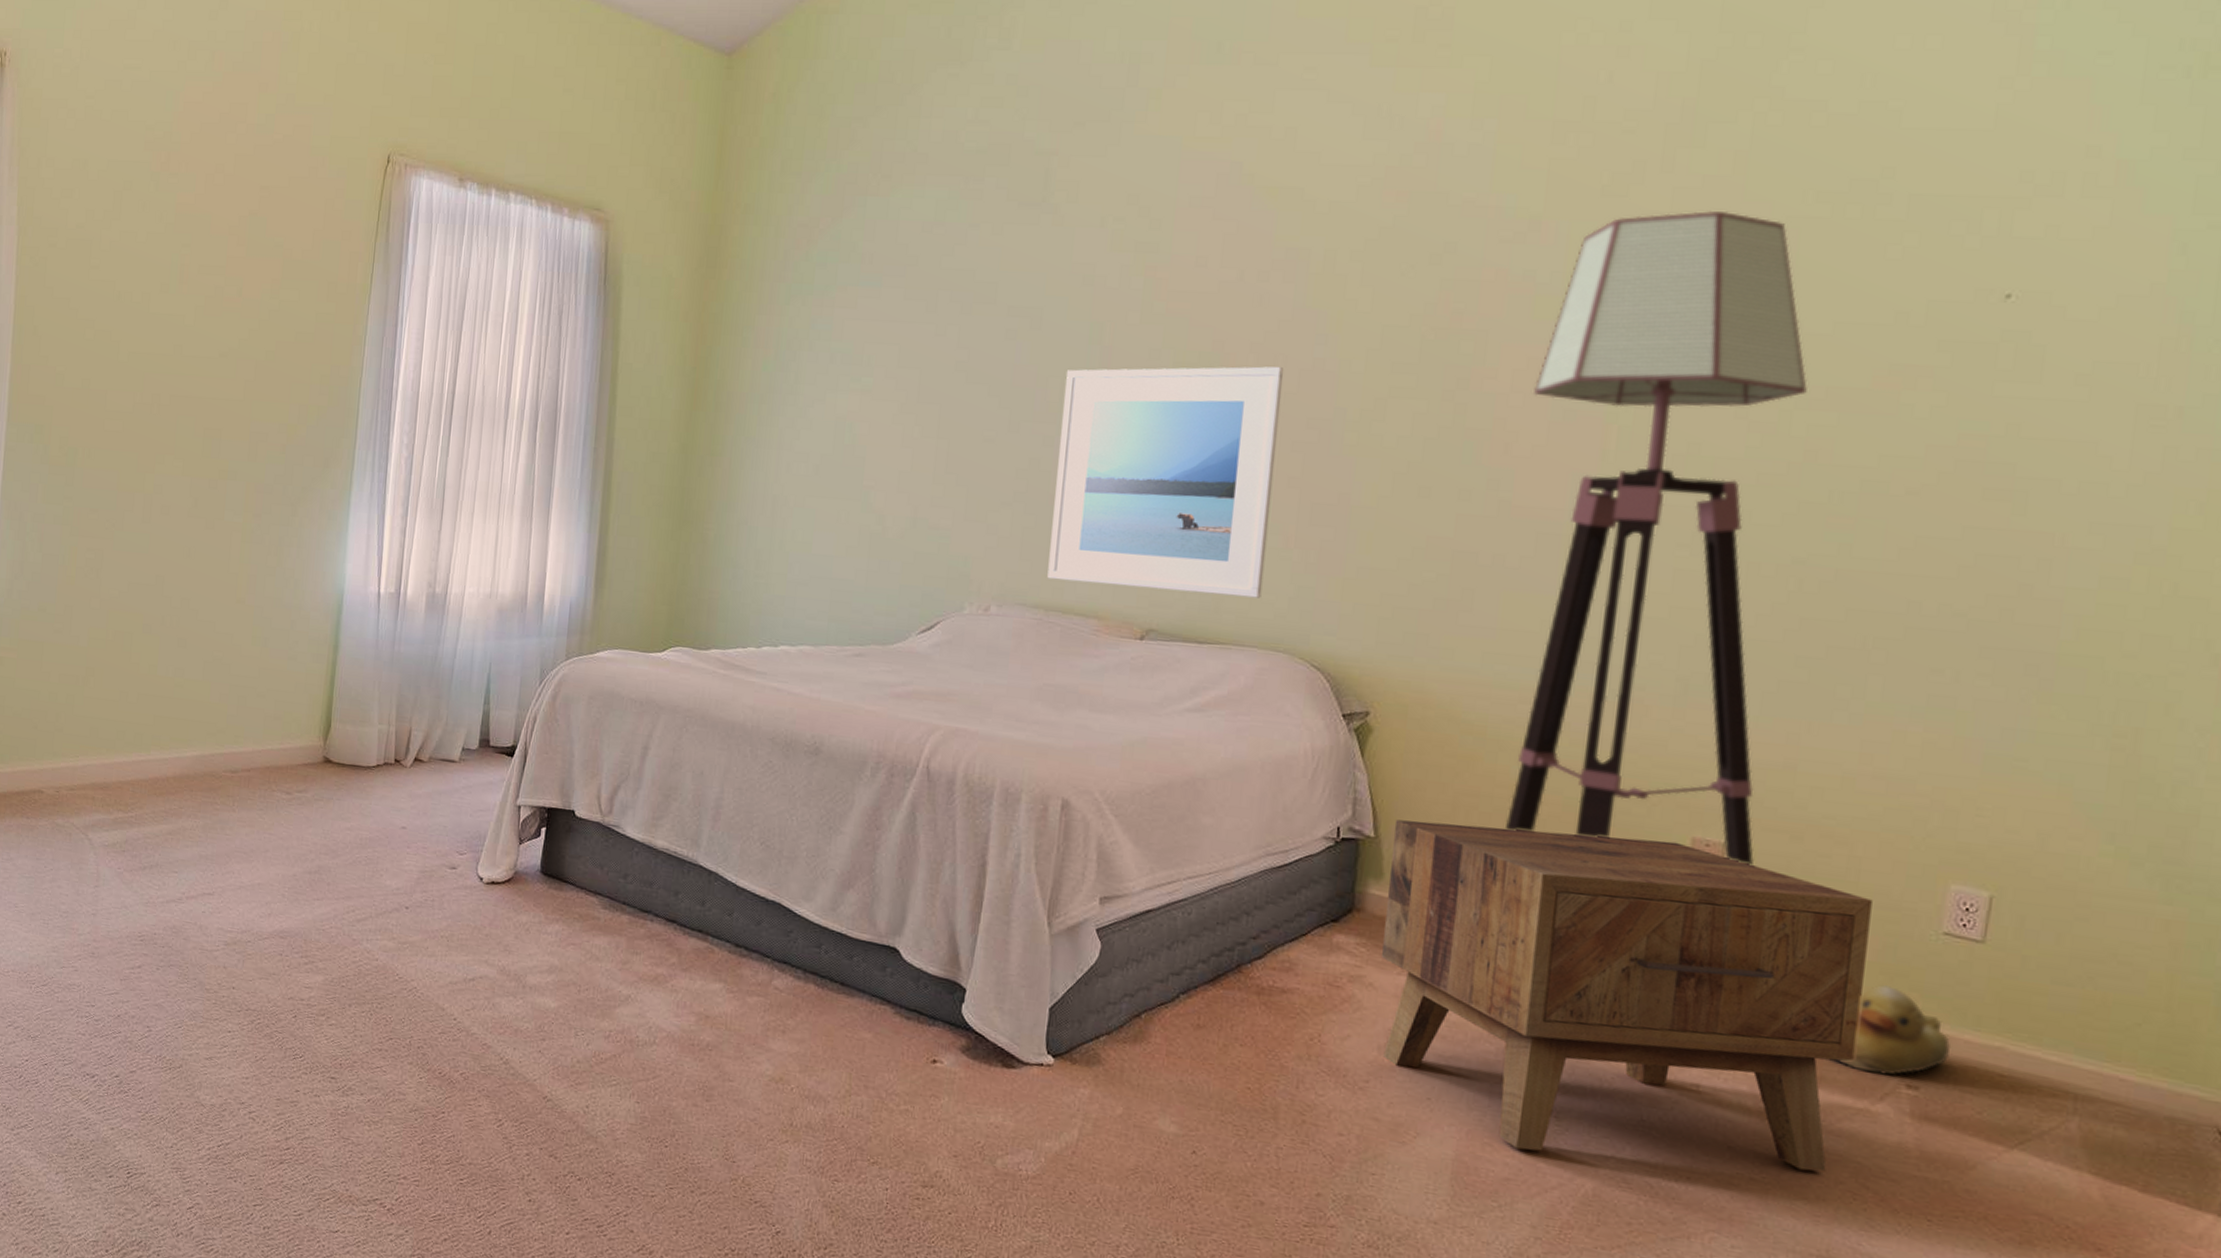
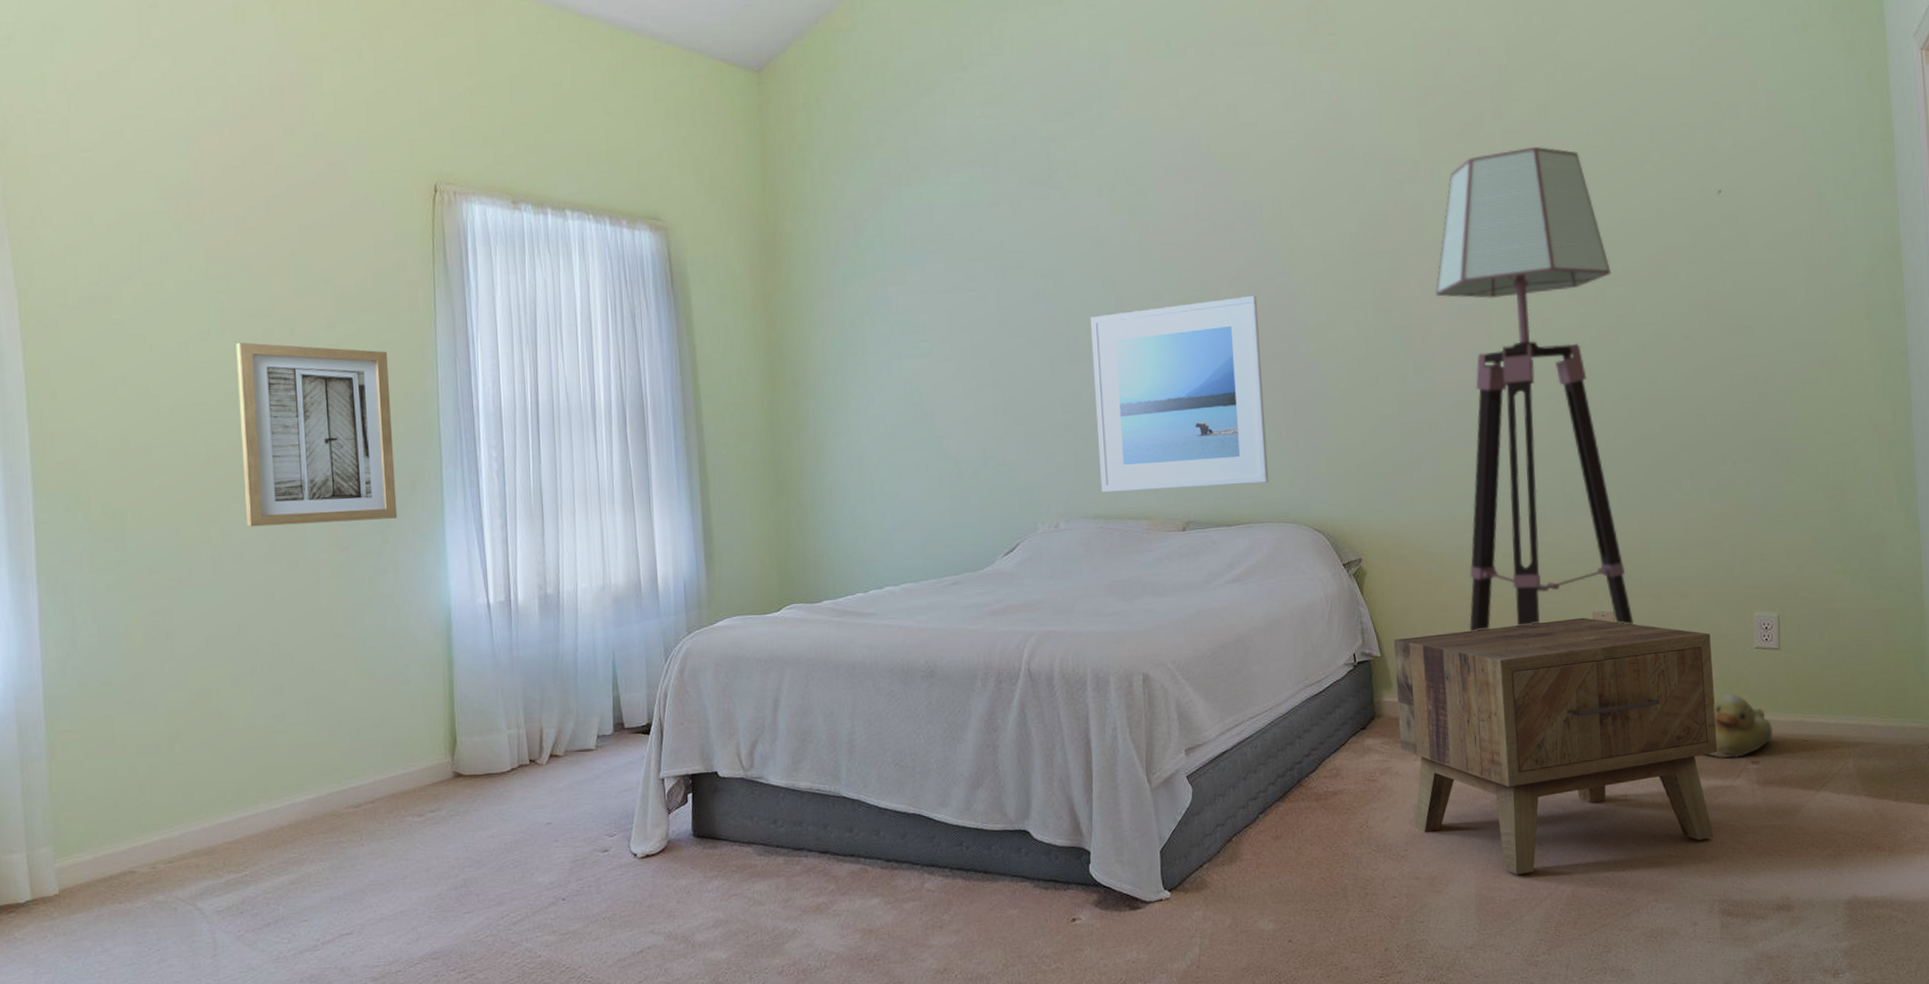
wall art: none [176,297,321,492] -> present [236,342,398,527]

